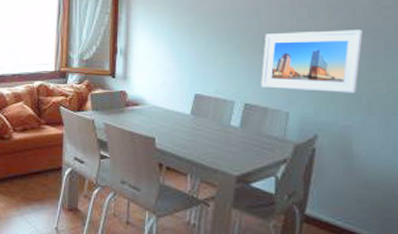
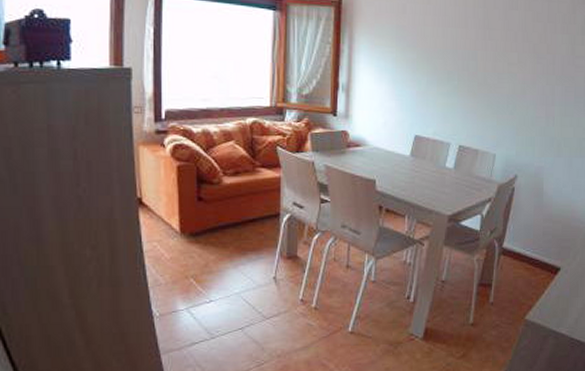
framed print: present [261,29,363,93] -> none [474,76,559,137]

